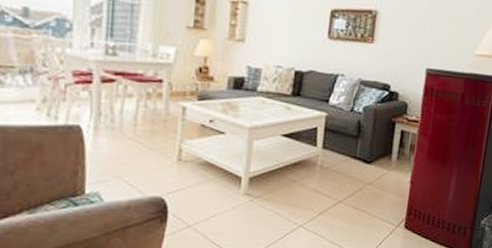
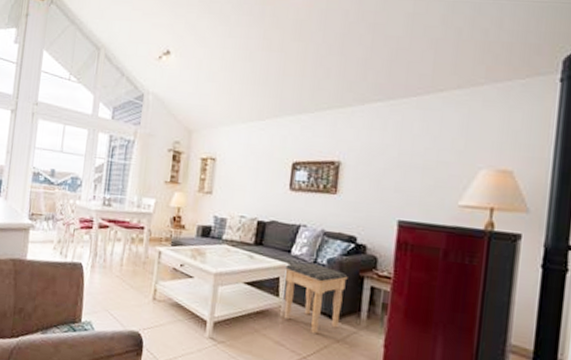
footstool: none [321,111,382,179] -> present [284,262,348,334]

